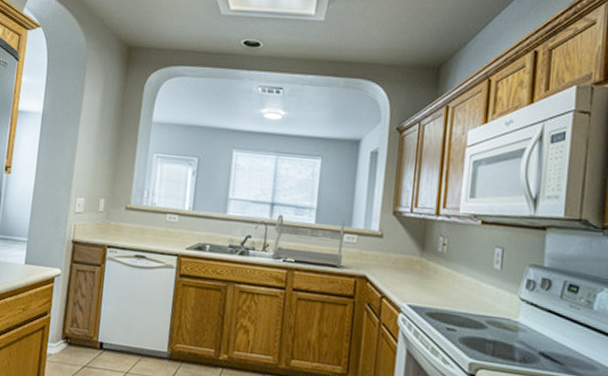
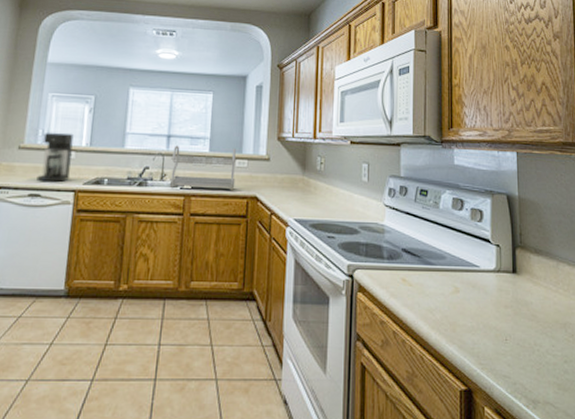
coffee maker: none [142,193,177,246] -> present [36,132,74,183]

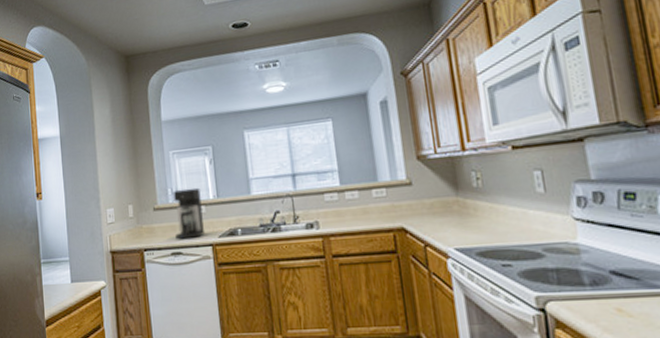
dish rack: present [169,145,237,191] -> none [300,176,377,231]

